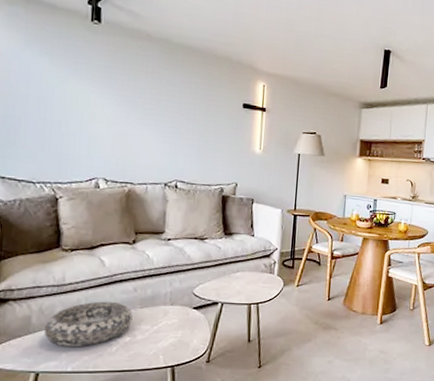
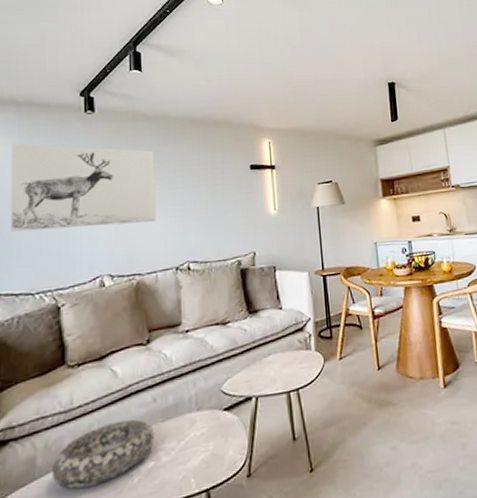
wall art: none [16,39,156,139] -> present [10,143,156,232]

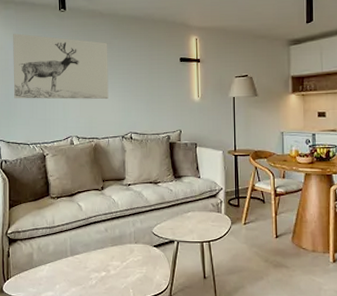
decorative bowl: present [51,419,154,489] -> none [42,240,106,279]

